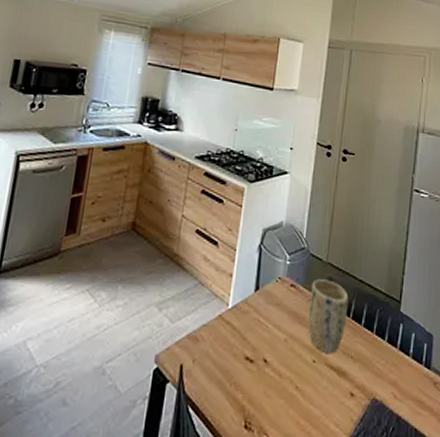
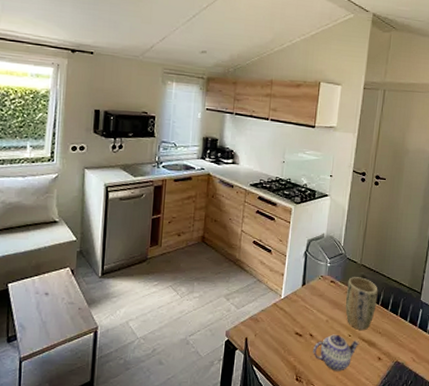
teapot: none [267,359,327,414] -> present [313,334,360,371]

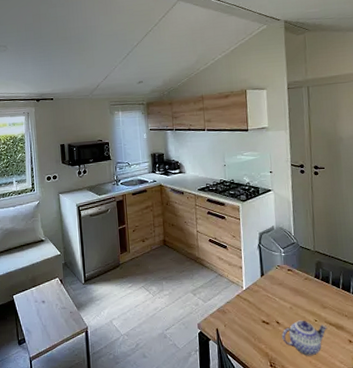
plant pot: present [345,277,378,331] -> none [305,263,338,315]

